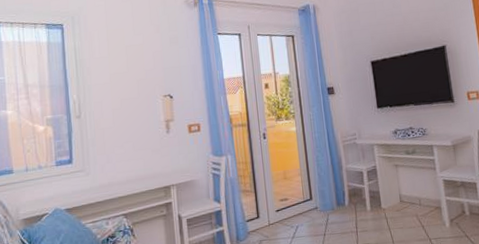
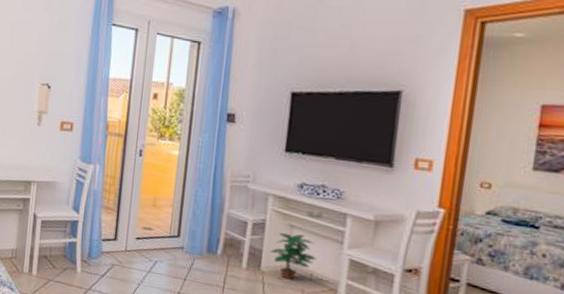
potted plant: none [385,170,420,210] -> present [270,232,317,280]

